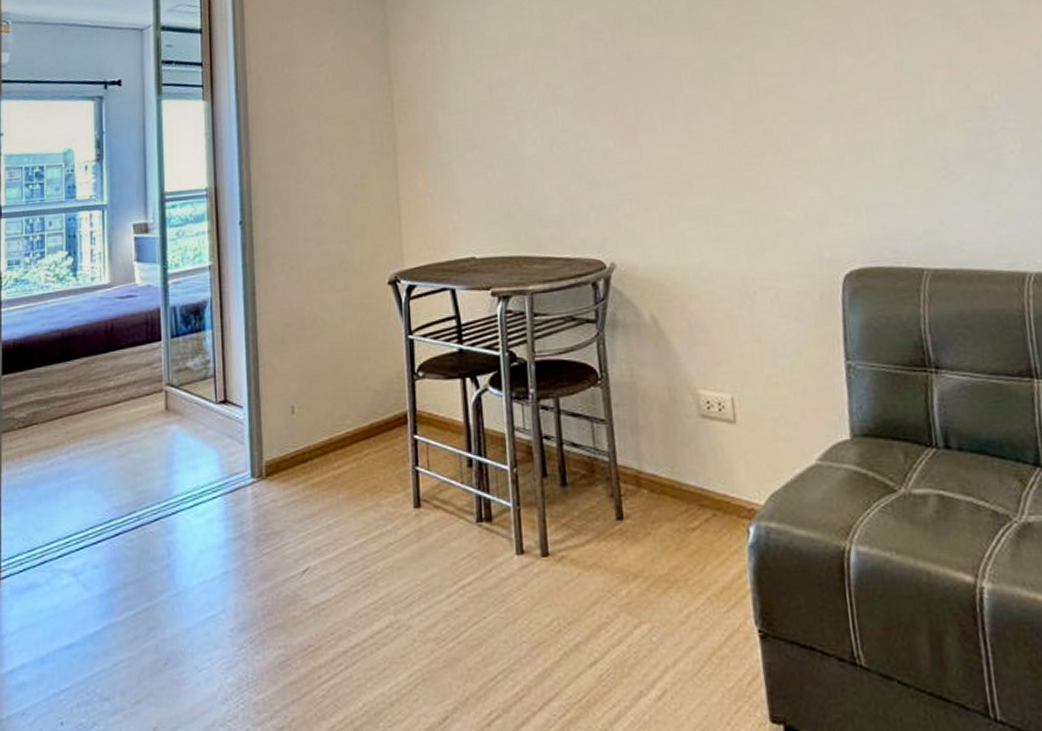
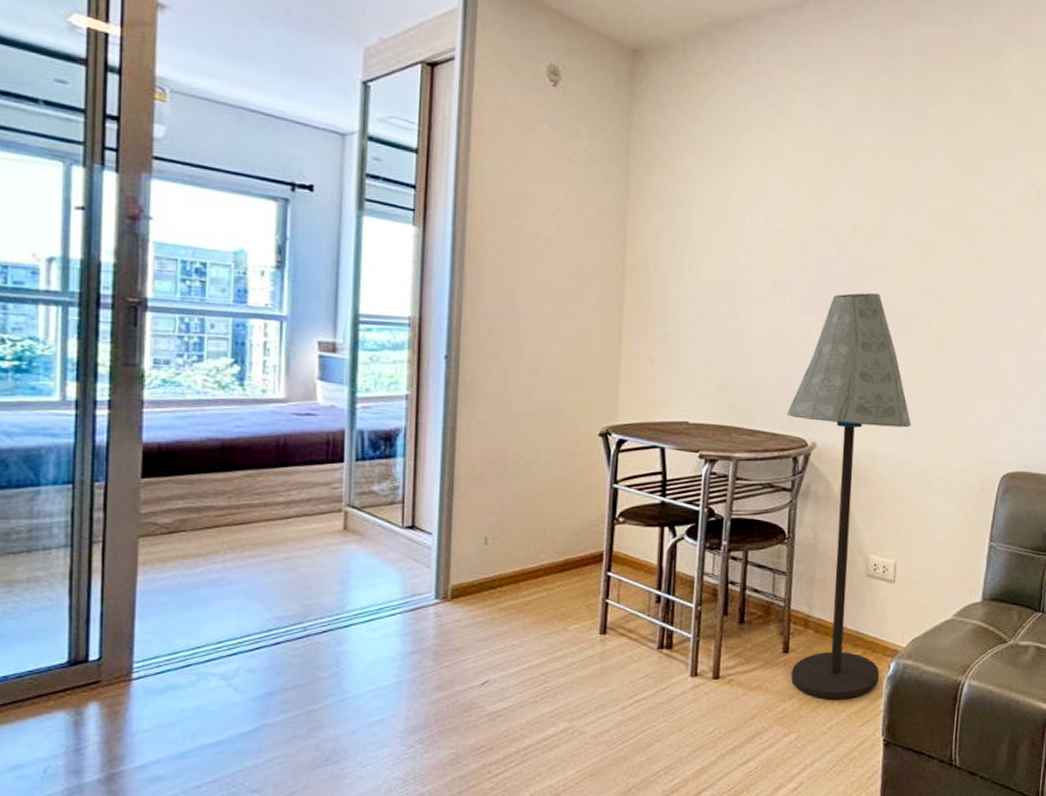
floor lamp: none [577,84,738,578] -> present [787,292,912,700]

